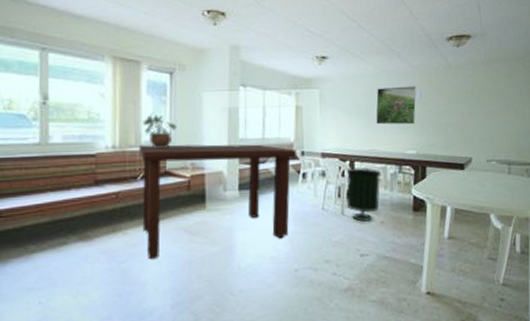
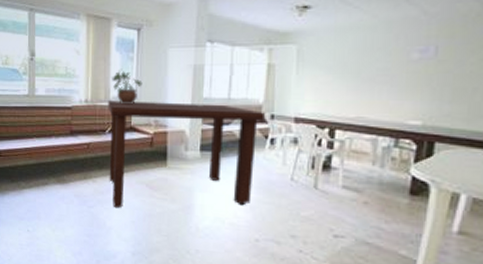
trash can: present [346,168,382,222] -> none [321,137,371,200]
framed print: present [376,86,417,125] -> none [368,39,431,89]

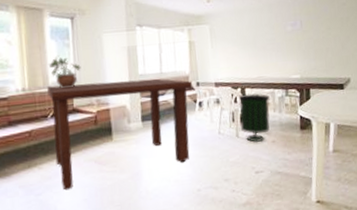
trash can: none [321,137,371,200] -> present [238,93,271,142]

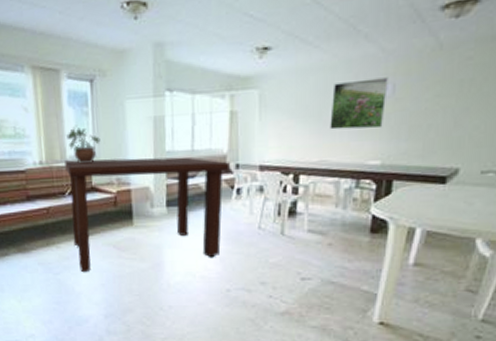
trash can: present [238,93,271,142] -> none [287,182,334,243]
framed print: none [261,16,298,54] -> present [330,77,388,130]

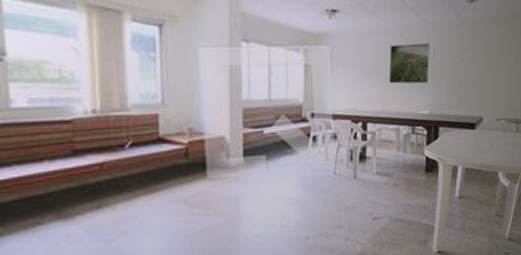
dining table: present [65,157,231,273] -> none [125,106,307,237]
potted plant: present [67,125,101,164] -> none [129,70,170,113]

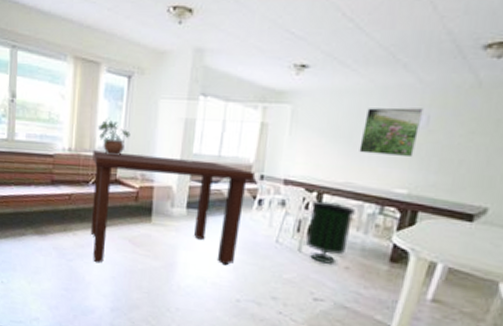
dining table: none [125,106,307,237] -> present [90,150,256,266]
potted plant: none [129,70,170,113] -> present [98,117,131,156]
trash can: none [358,129,395,185] -> present [305,200,357,264]

